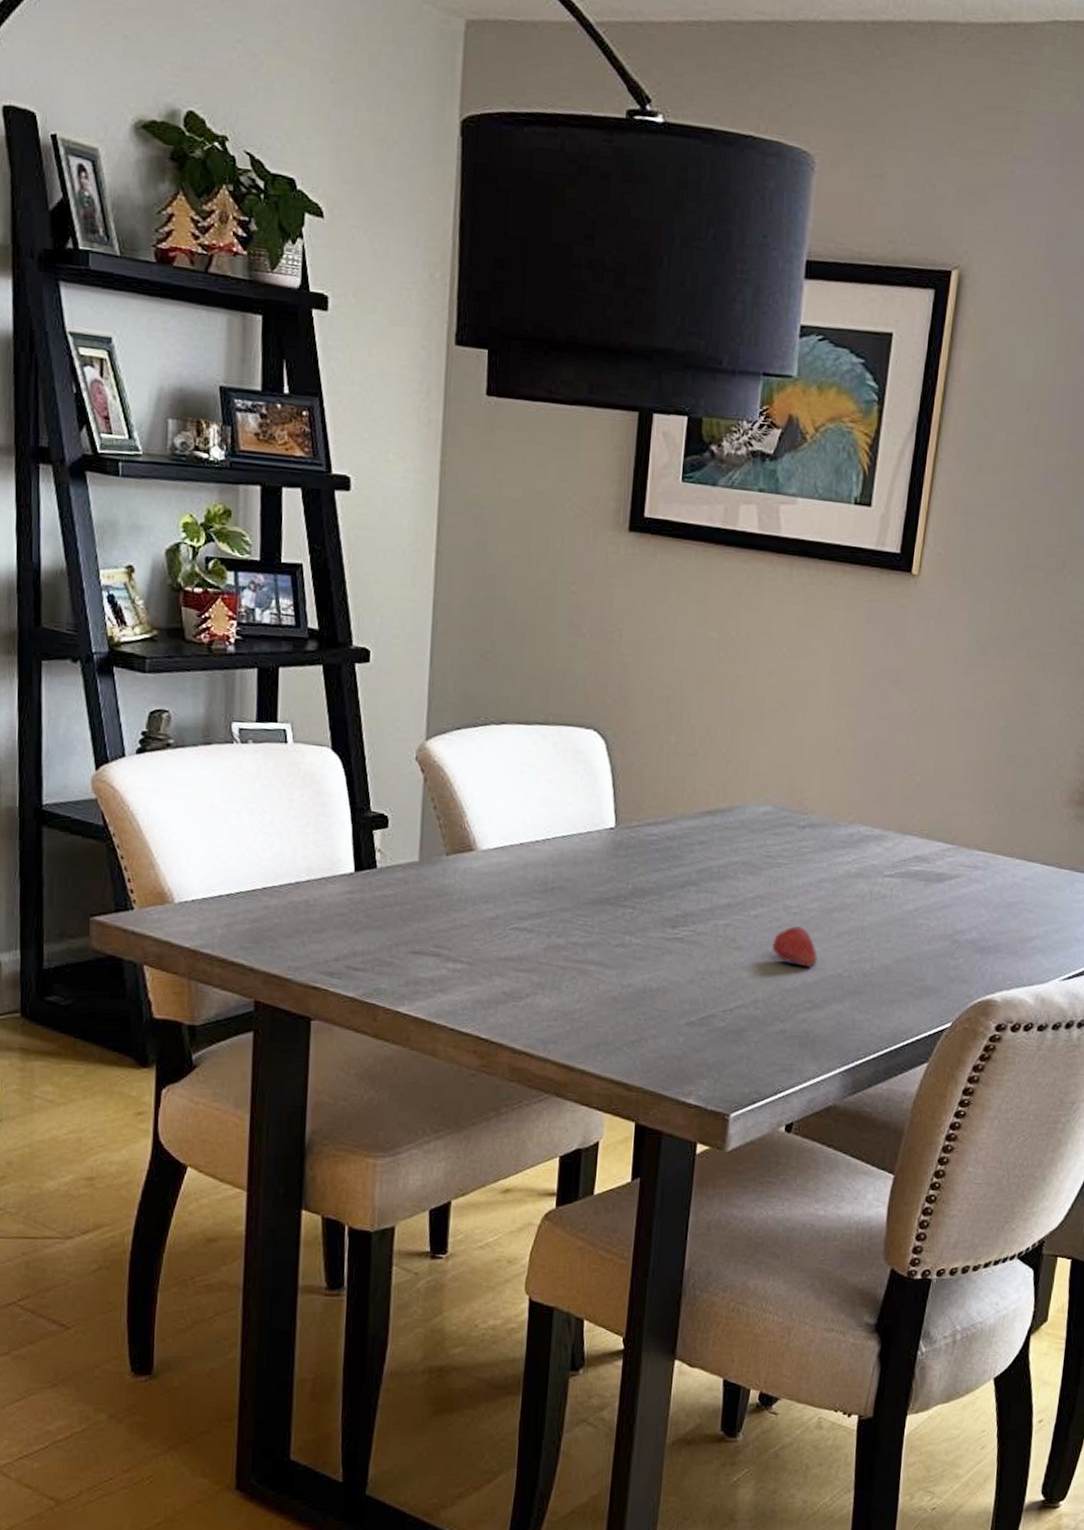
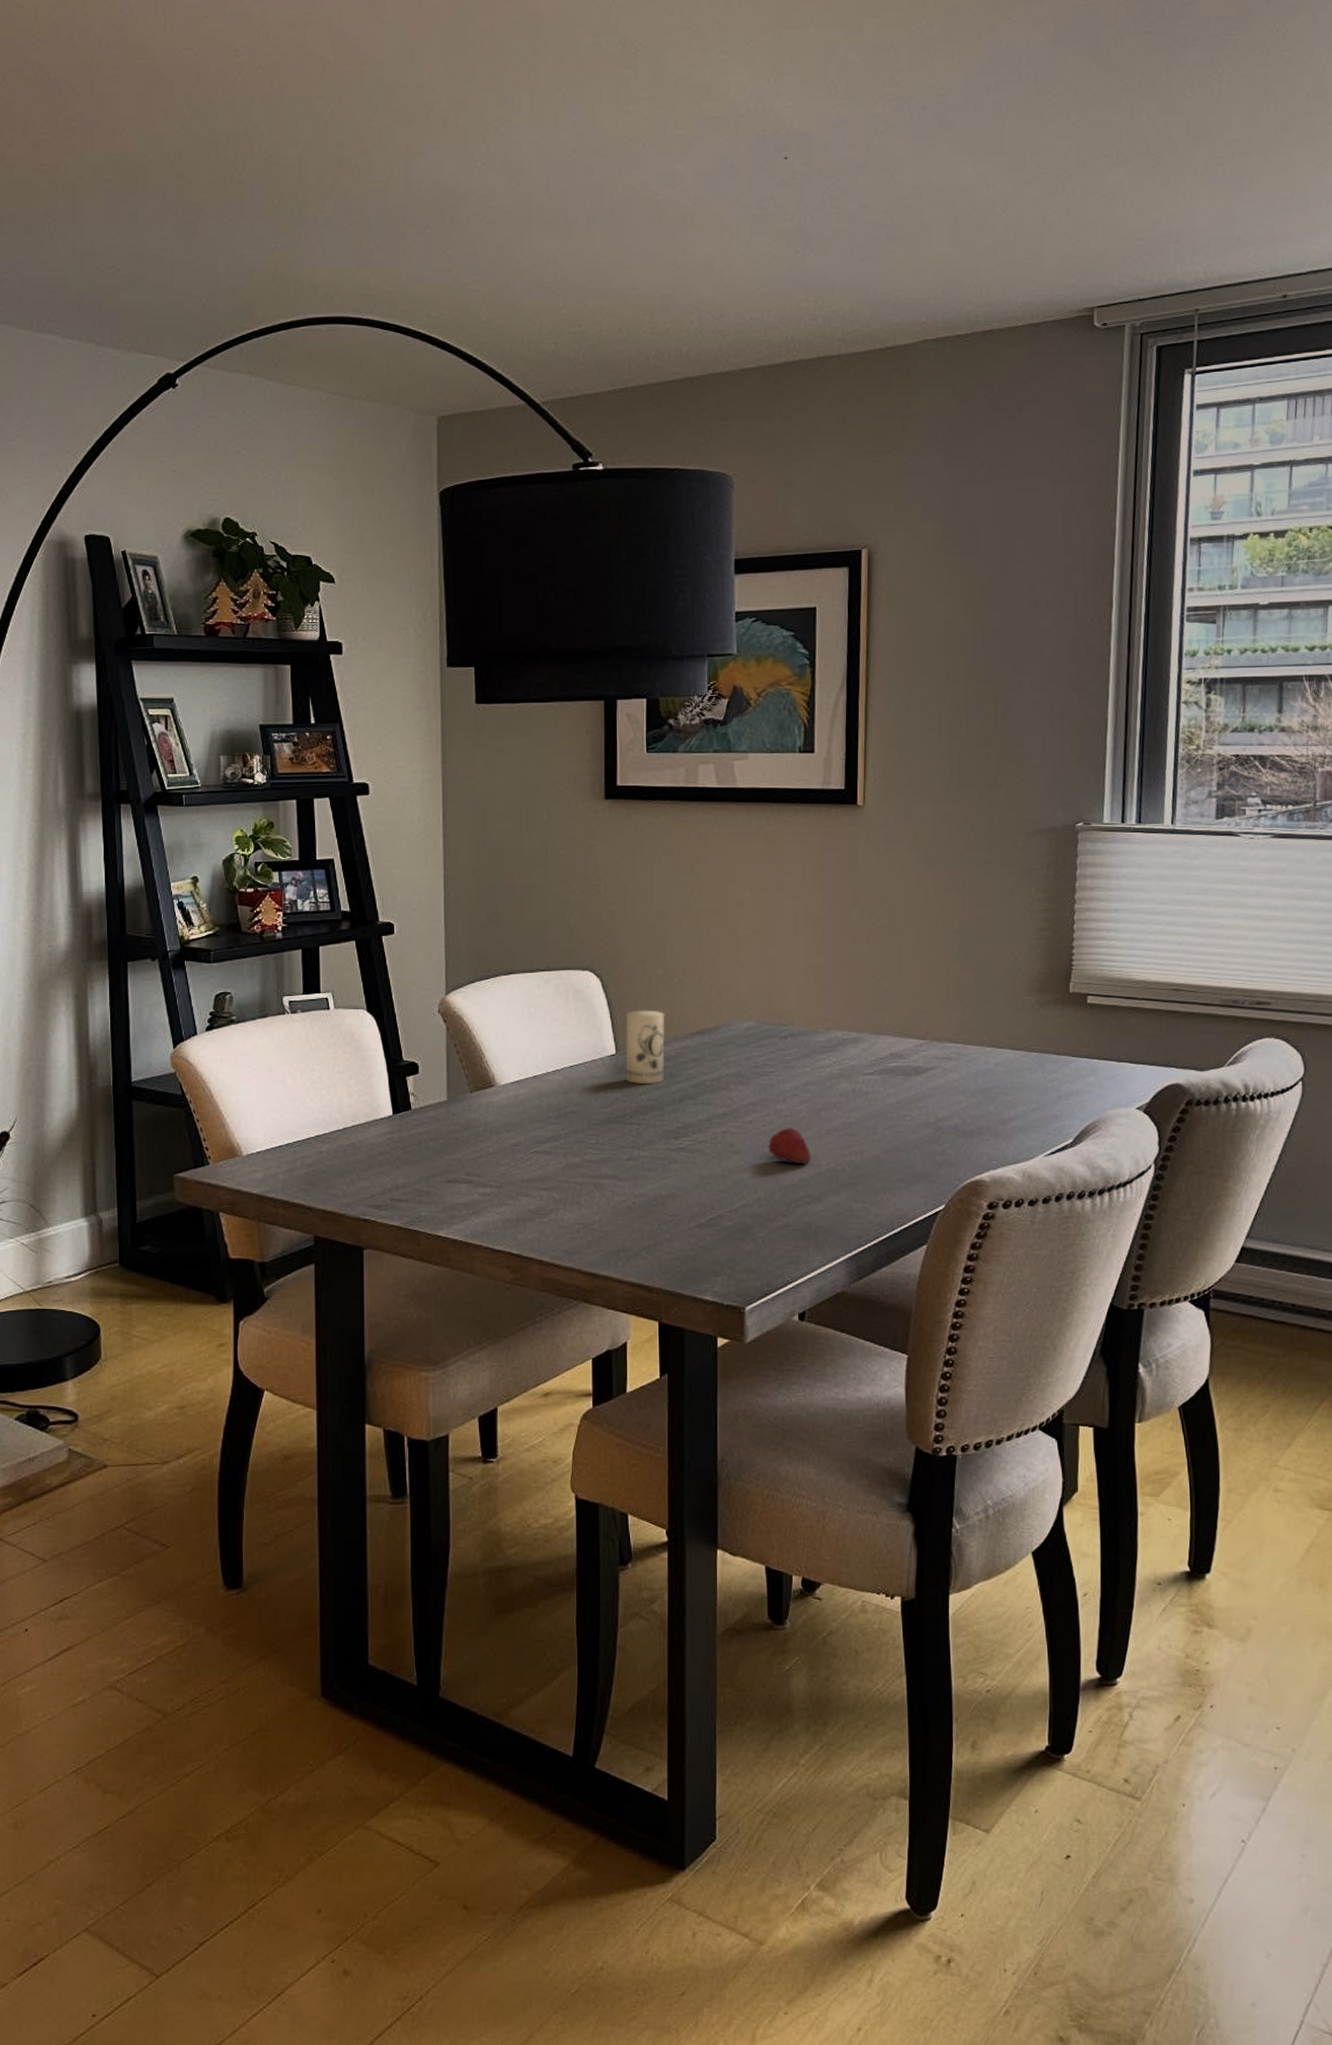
candle: none [623,780,674,865] -> present [625,1010,665,1084]

